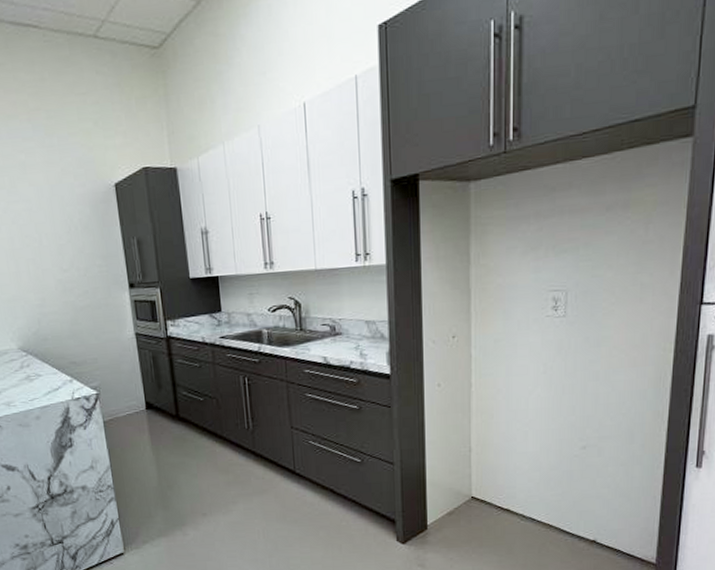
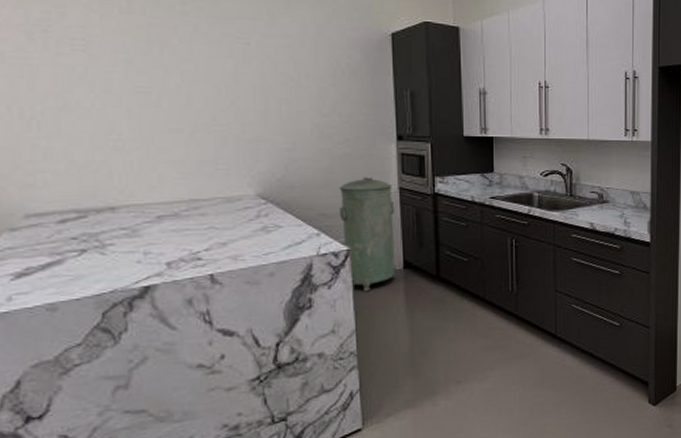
trash can: none [84,324,141,432] -> present [338,176,397,292]

